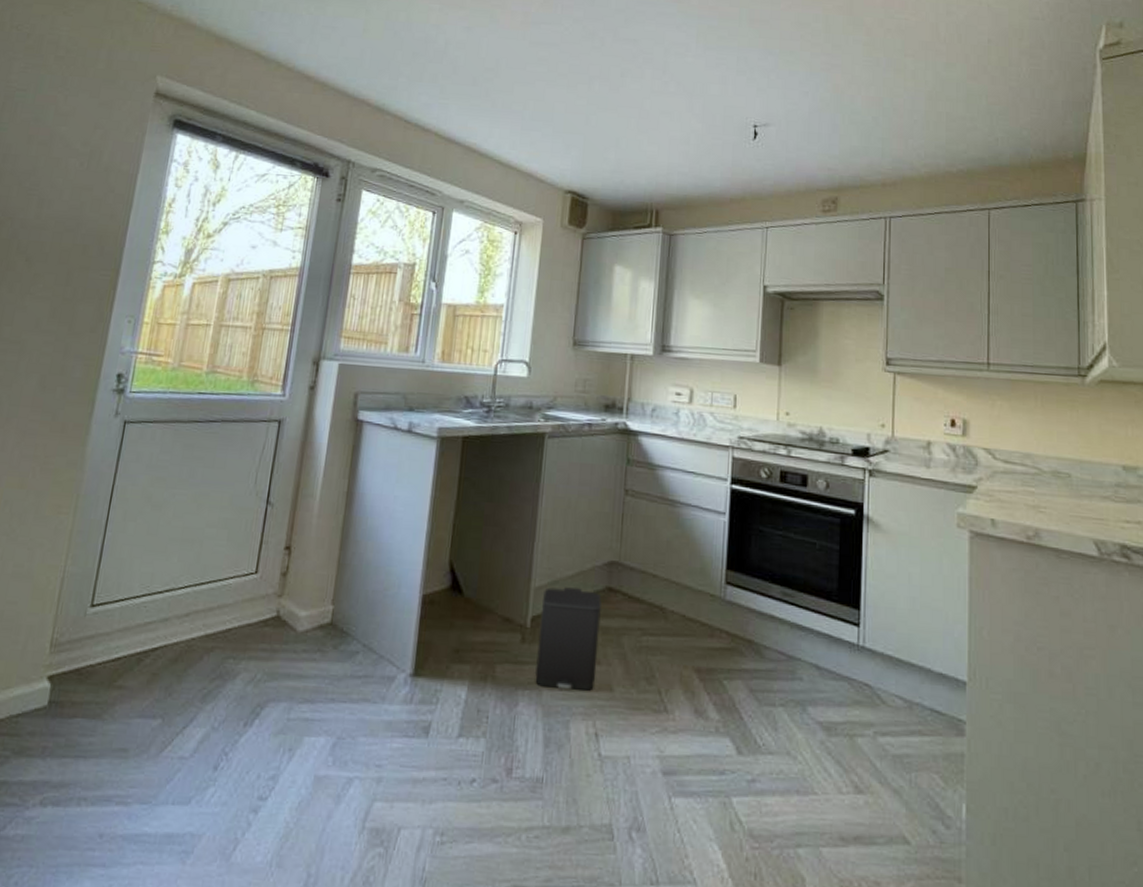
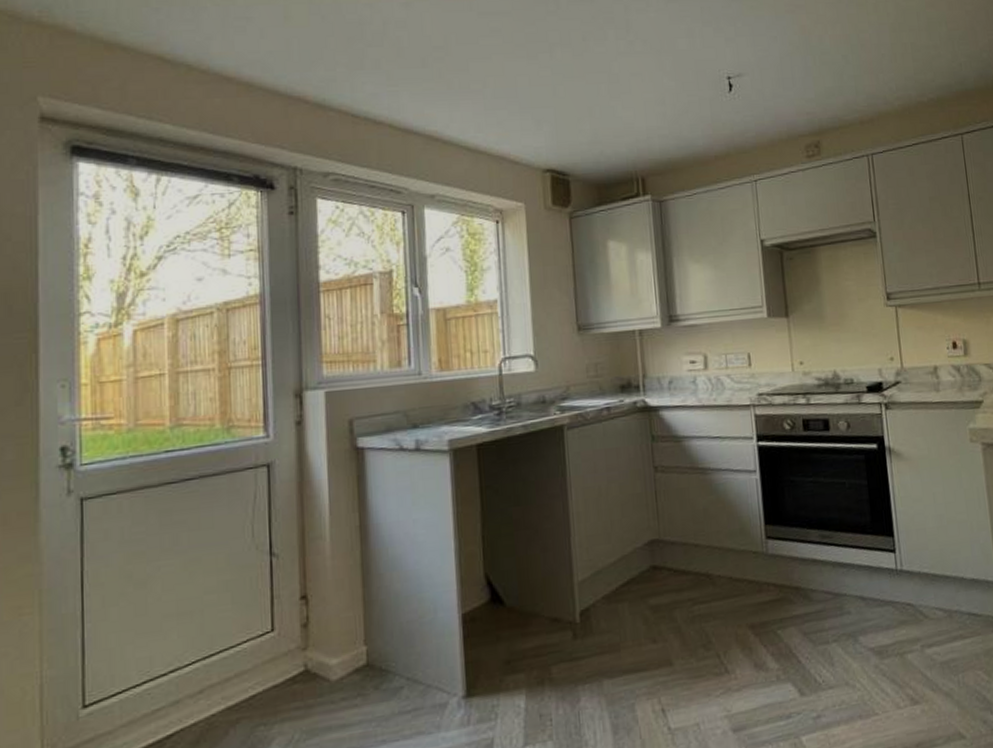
pedal bin: present [535,587,602,691] -> none [587,573,654,678]

